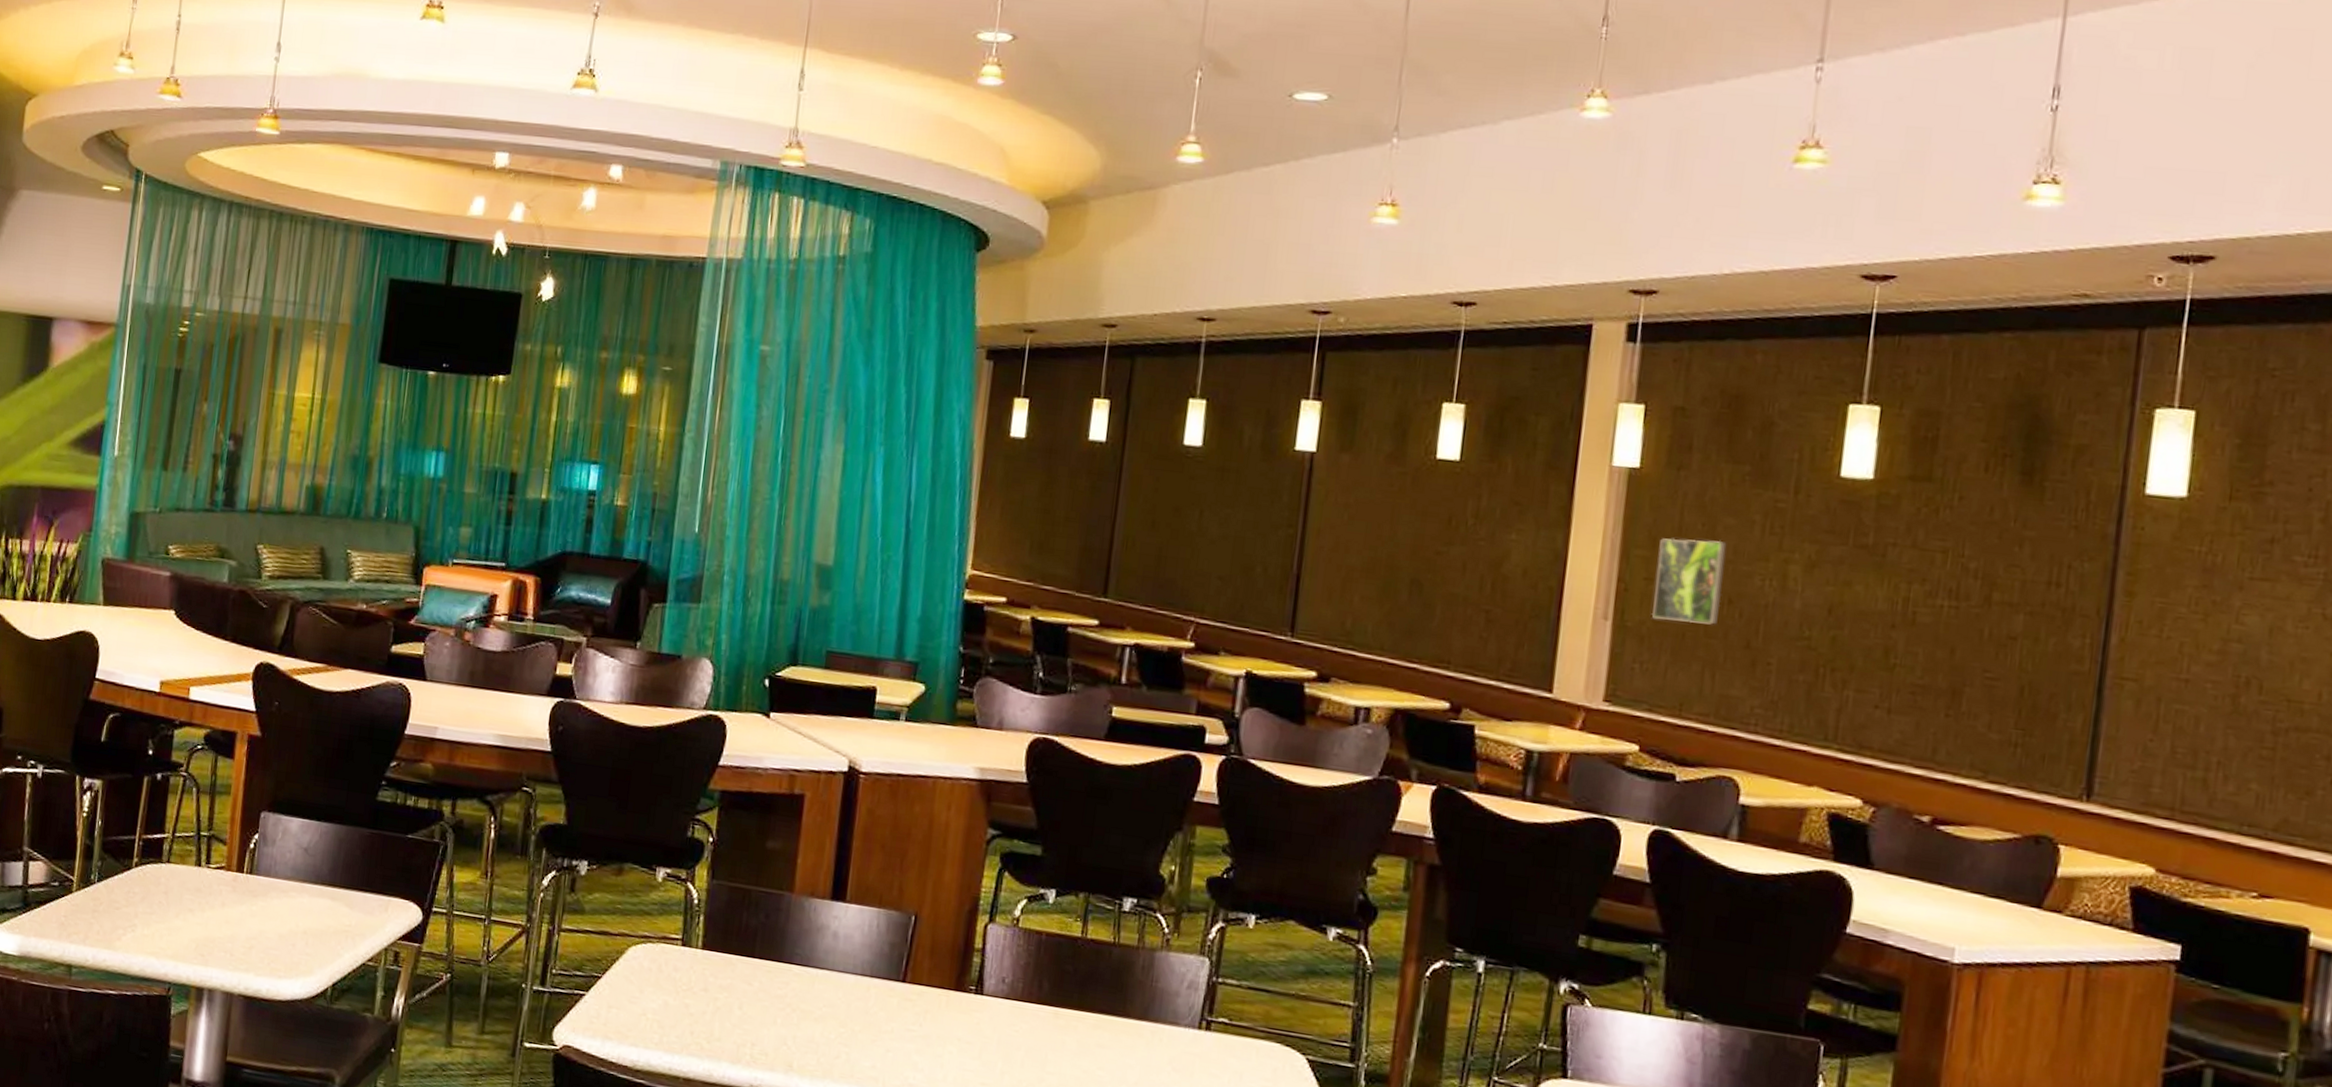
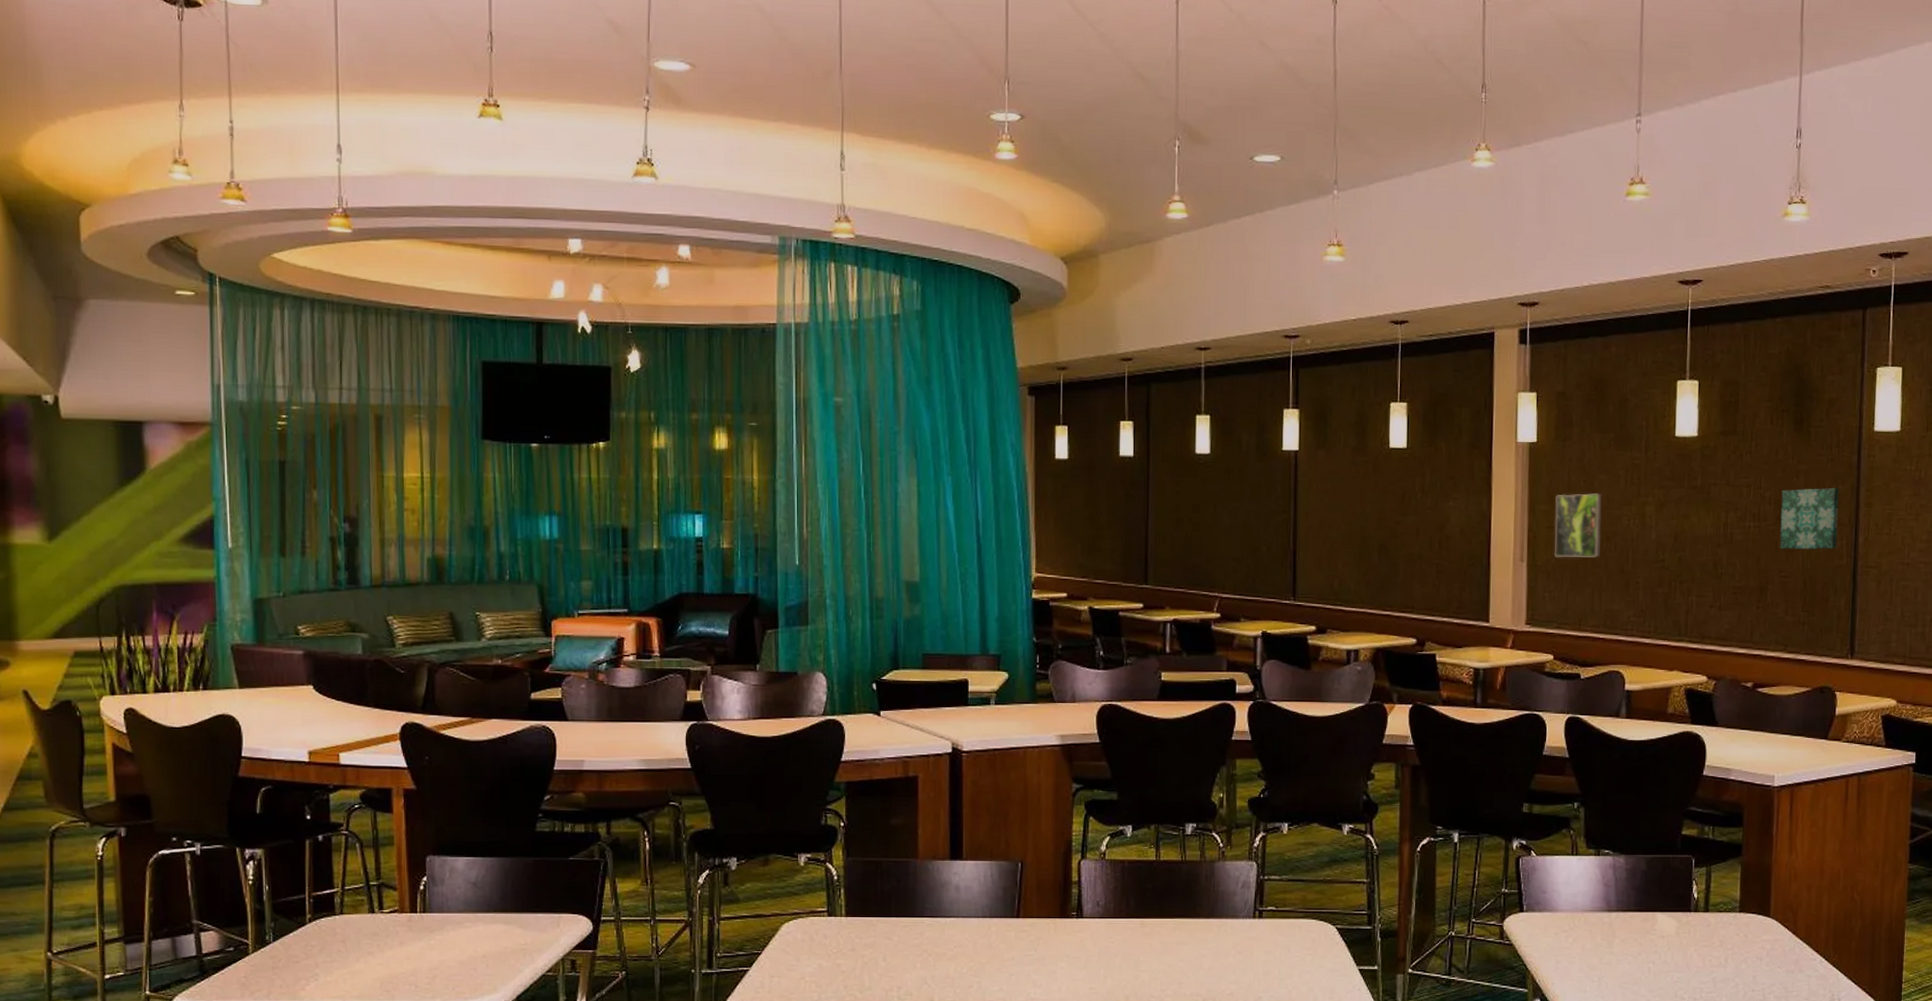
wall art: none [1986,561,2085,648] -> present [1779,488,1839,550]

